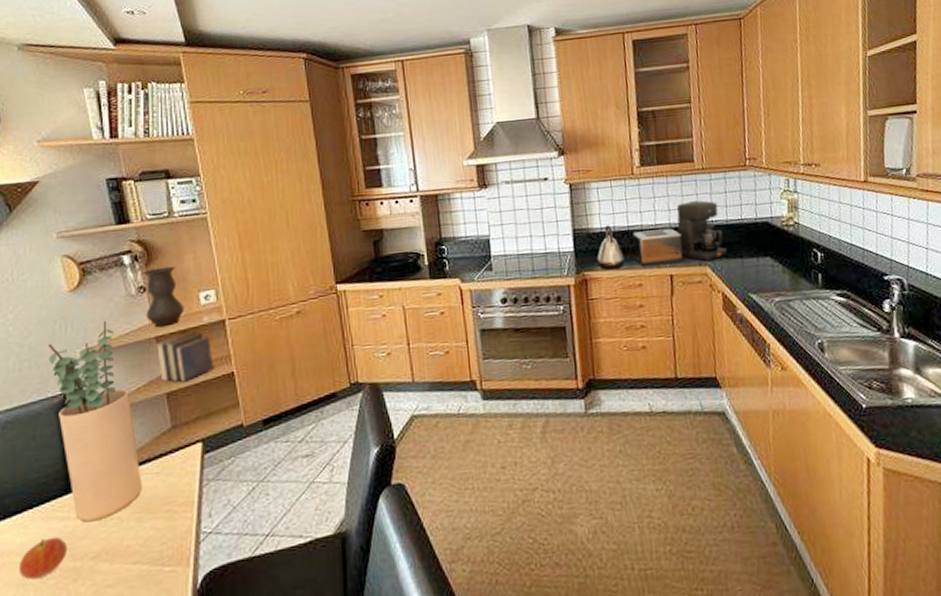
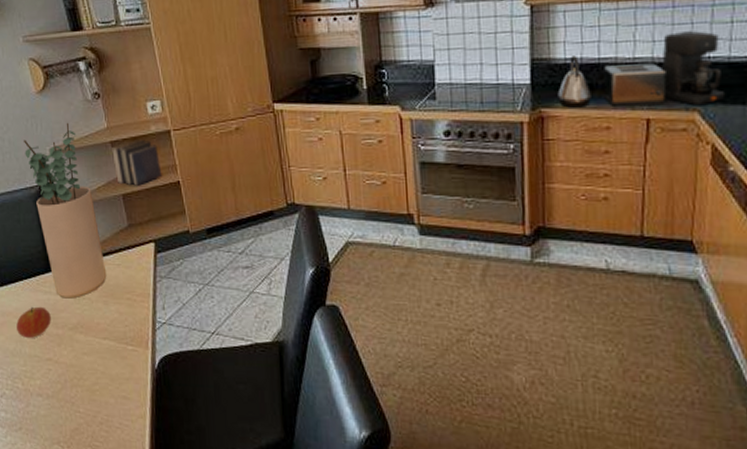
vase: present [142,266,185,328] -> none [96,75,135,133]

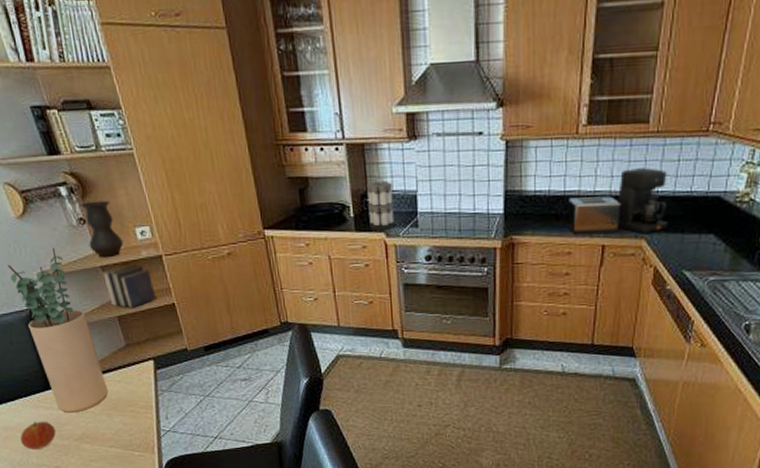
vase: none [96,75,135,133] -> present [80,200,124,258]
spice rack: none [381,45,412,103] -> present [367,176,396,230]
kettle: present [557,55,591,108] -> none [527,188,556,236]

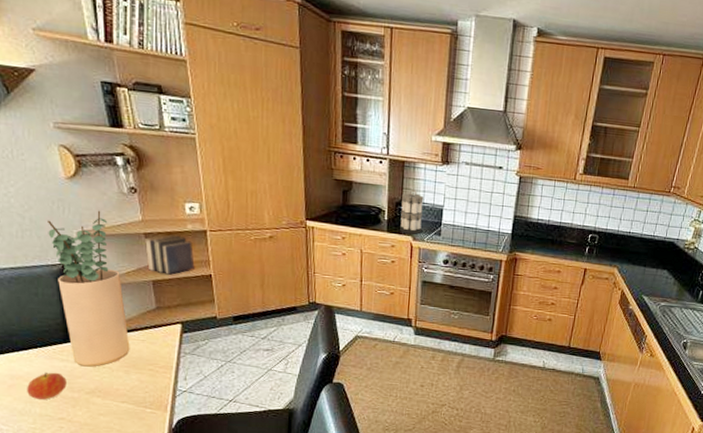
vase: present [80,200,124,258] -> none [134,174,171,226]
toaster: present [567,196,621,234] -> none [559,228,602,261]
coffee maker: present [617,168,669,234] -> none [598,212,638,264]

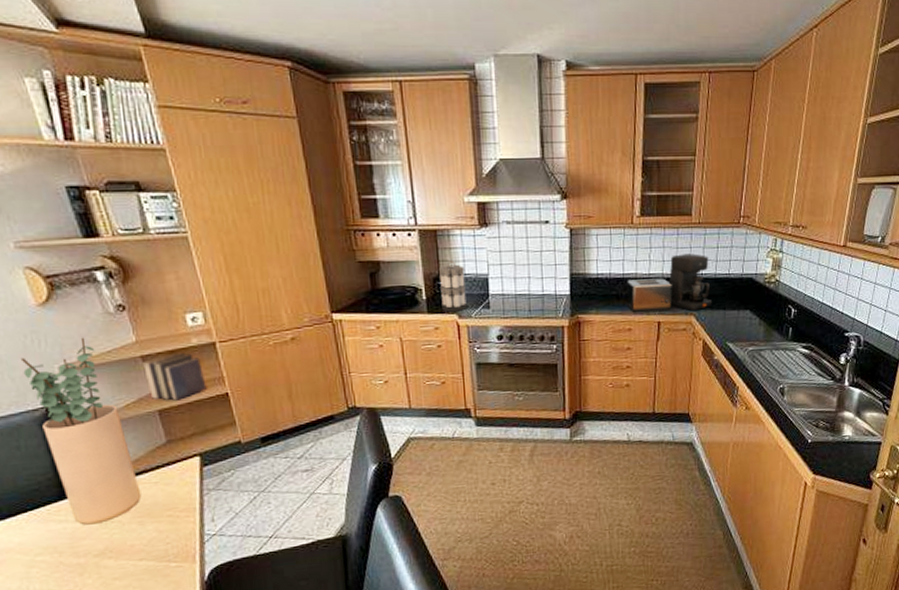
fruit: present [27,372,67,400] -> none [20,537,70,574]
toaster: none [559,228,602,261] -> present [626,278,673,312]
coffee maker: none [598,212,638,264] -> present [669,253,713,311]

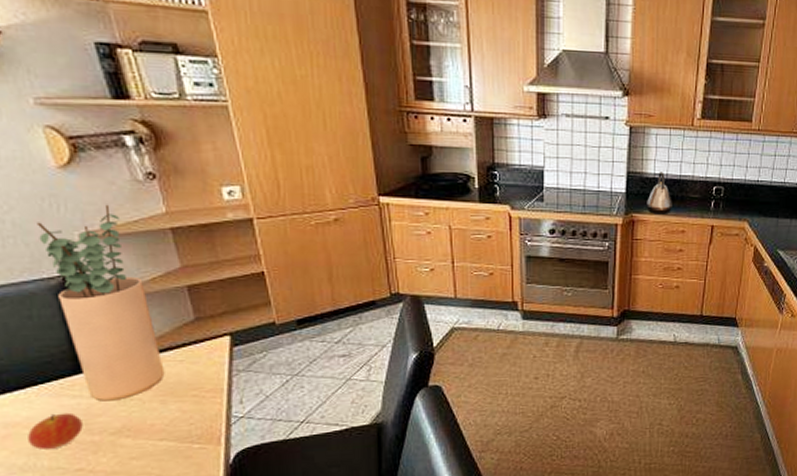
fruit: none [20,537,70,574] -> present [28,412,83,450]
books: present [143,352,207,401] -> none [172,227,241,277]
spice rack: present [439,260,468,312] -> none [494,150,521,202]
kettle: none [591,271,617,314] -> present [646,172,672,214]
toaster: present [626,278,673,312] -> none [682,182,728,216]
coffee maker: present [669,253,713,311] -> none [725,160,767,217]

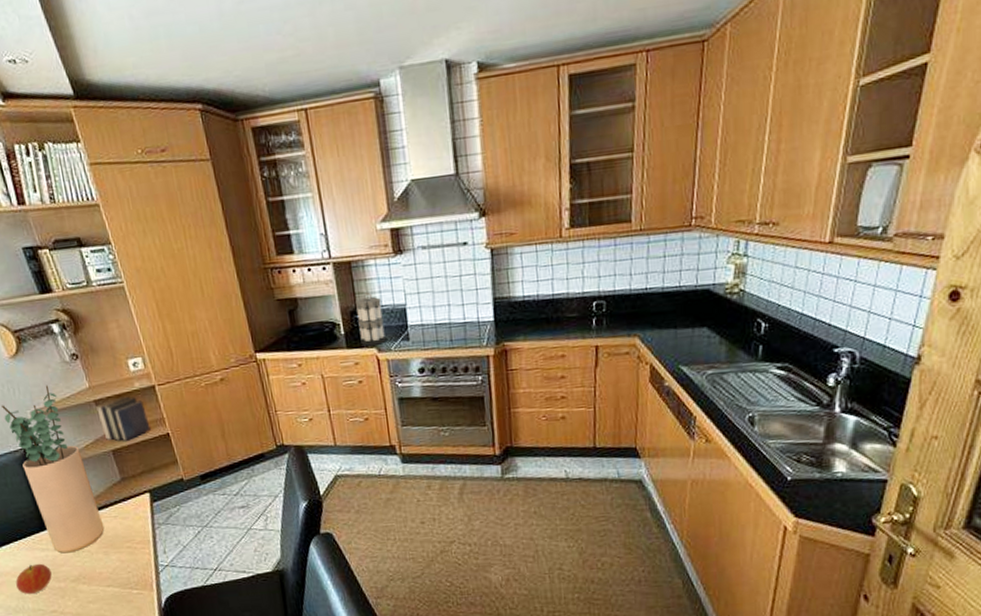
books: none [172,227,241,277] -> present [96,396,151,441]
spice rack: none [494,150,521,202] -> present [355,292,387,346]
kettle: present [646,172,672,214] -> none [518,293,548,341]

